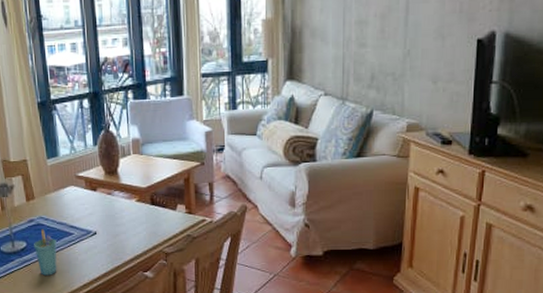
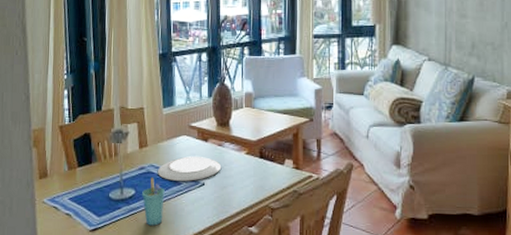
plate: none [47,206,113,231] -> present [157,156,222,181]

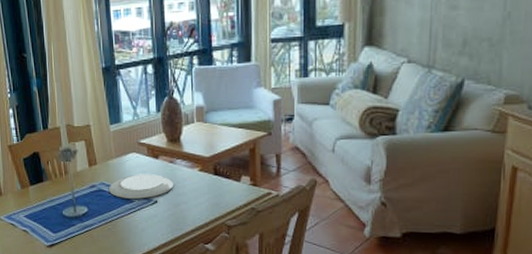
cup: present [141,177,165,226] -> none [94,195,117,242]

